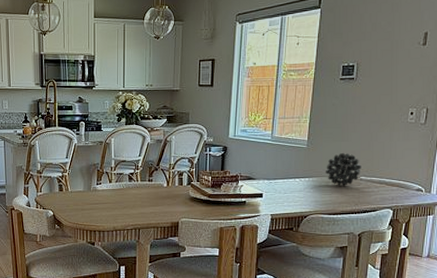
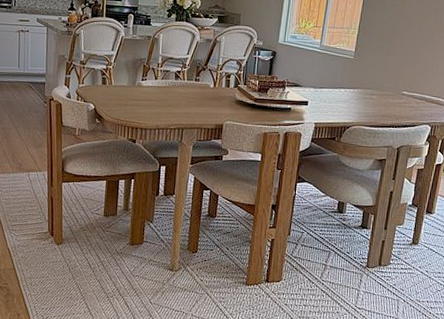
decorative ball: present [325,152,362,186] -> none [369,66,404,100]

